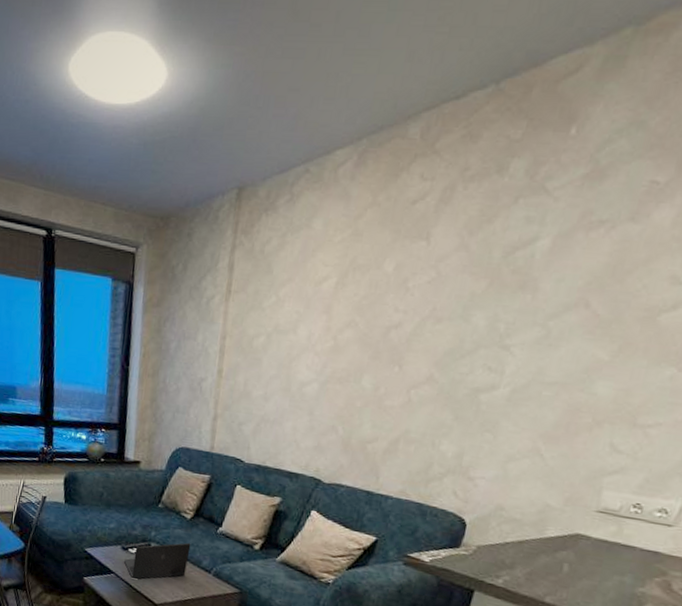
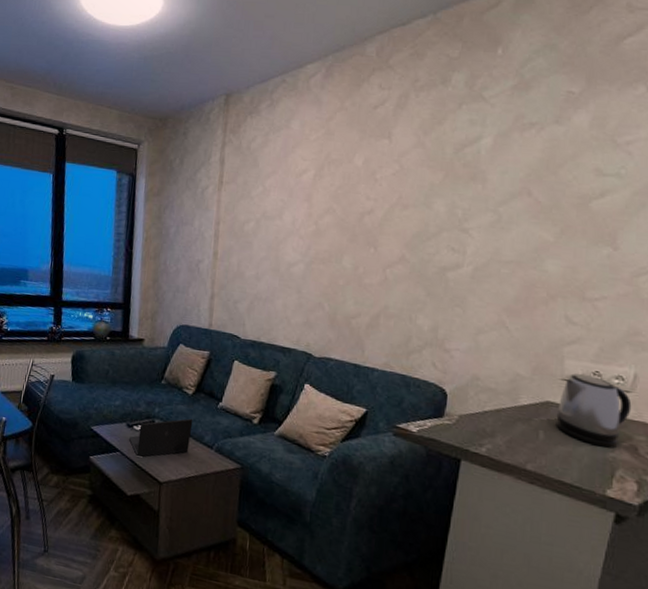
kettle: none [583,505,673,583] -> present [556,373,632,448]

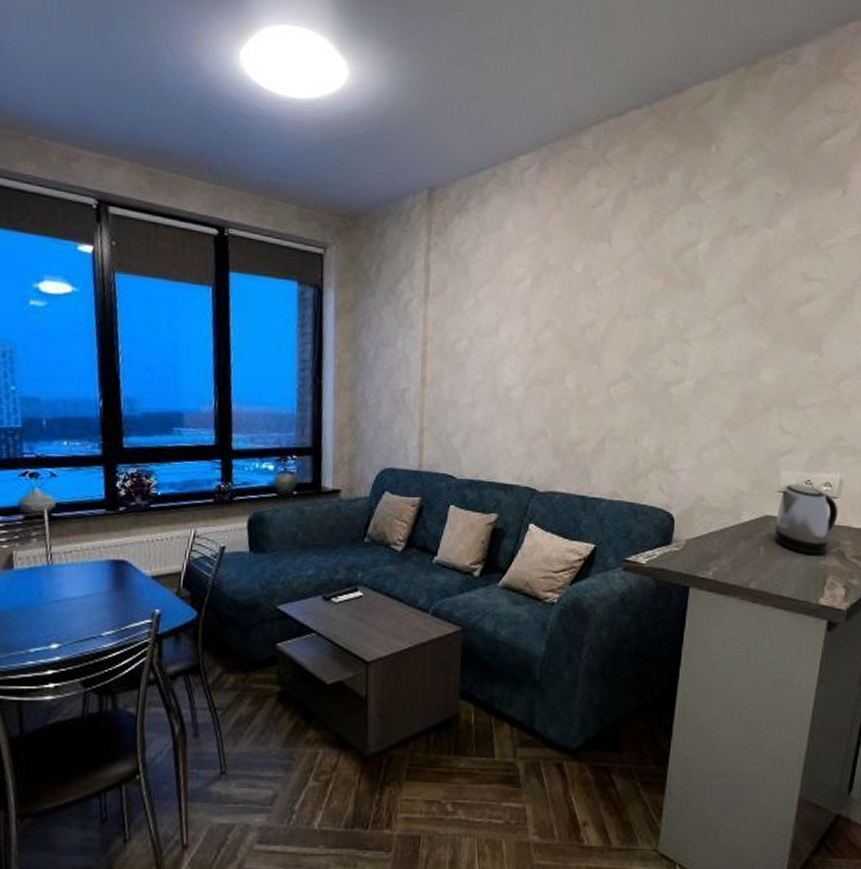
laptop: present [129,418,193,459] -> none [327,580,404,637]

